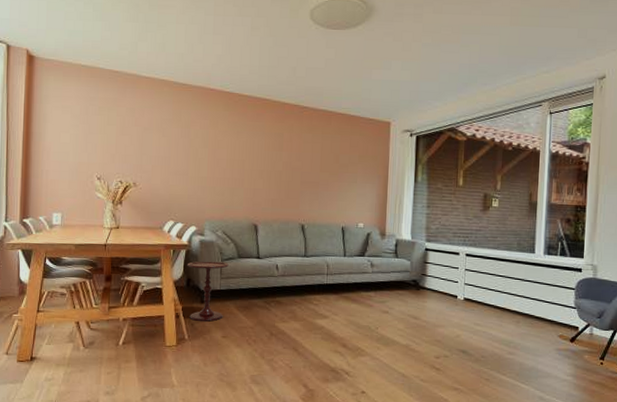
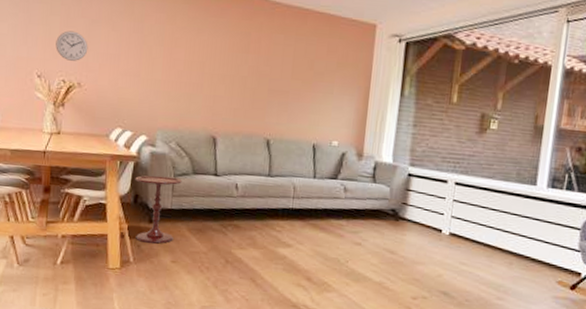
wall clock: none [113,138,142,164] -> present [56,31,88,61]

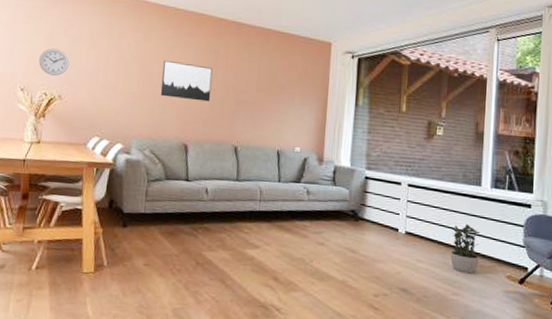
side table: present [135,175,182,244] -> none [110,181,155,248]
wall art: none [186,44,244,91] -> present [160,60,213,102]
potted plant: none [497,225,532,278] -> present [450,223,480,274]

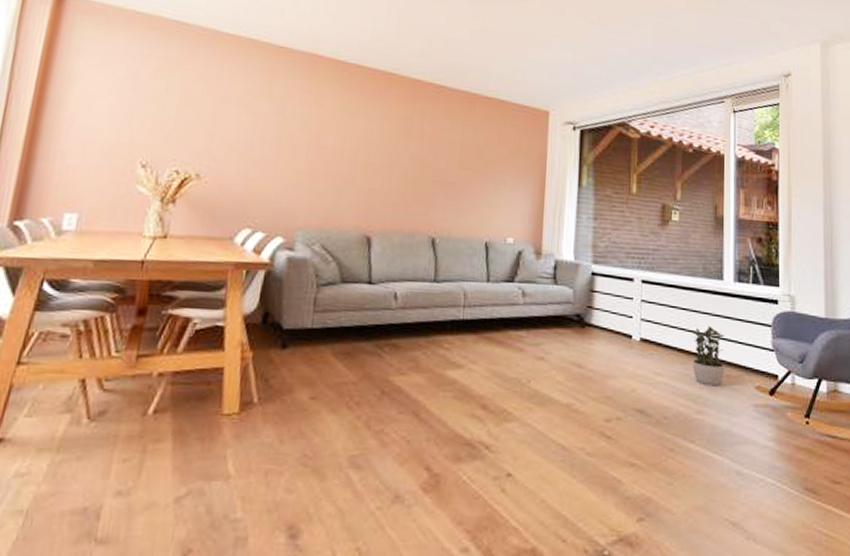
wall clock: present [39,48,70,76] -> none [169,112,213,148]
wall art: present [160,60,213,102] -> none [335,129,405,182]

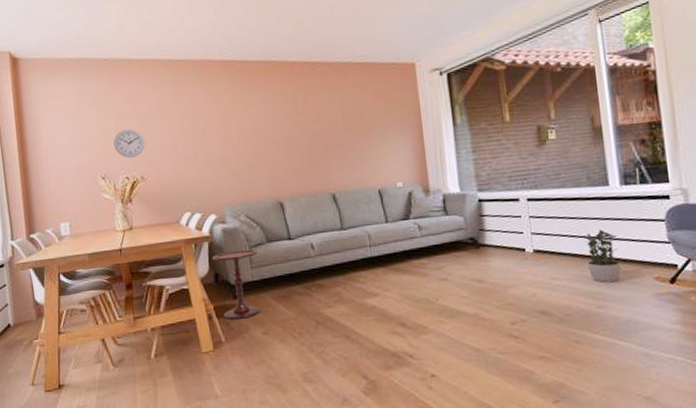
wall clock: none [169,112,213,148] -> present [114,129,145,158]
side table: none [263,286,327,376] -> present [212,249,261,320]

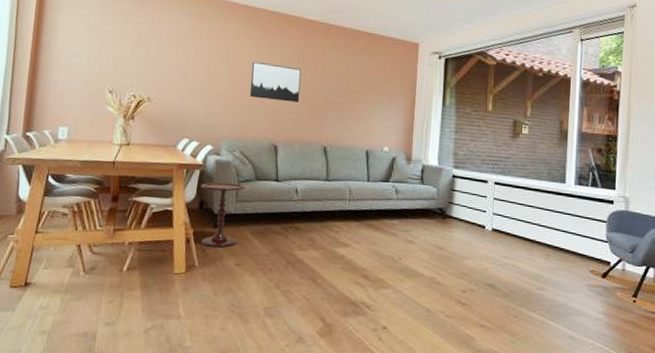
wall clock: present [114,129,145,158] -> none [127,50,158,78]
wall art: none [240,116,297,157] -> present [249,61,302,103]
potted plant: present [583,229,621,283] -> none [536,220,565,269]

